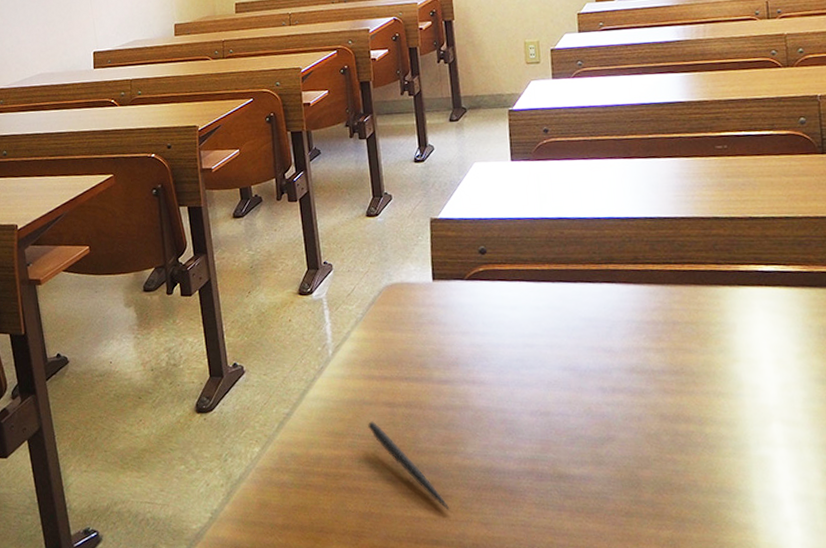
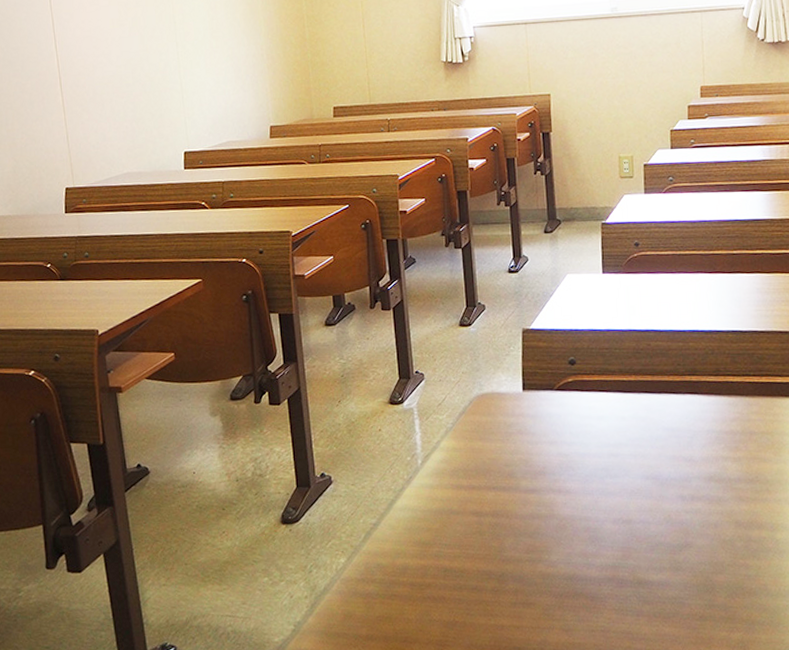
pen: present [368,421,450,510] -> none [455,531,533,618]

